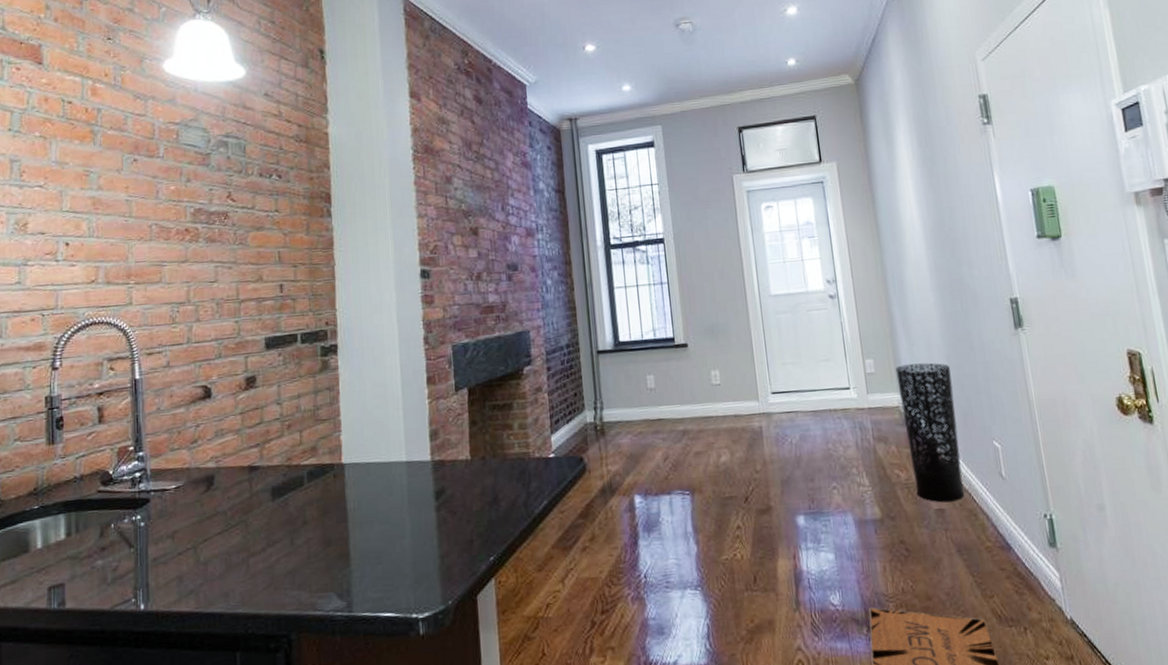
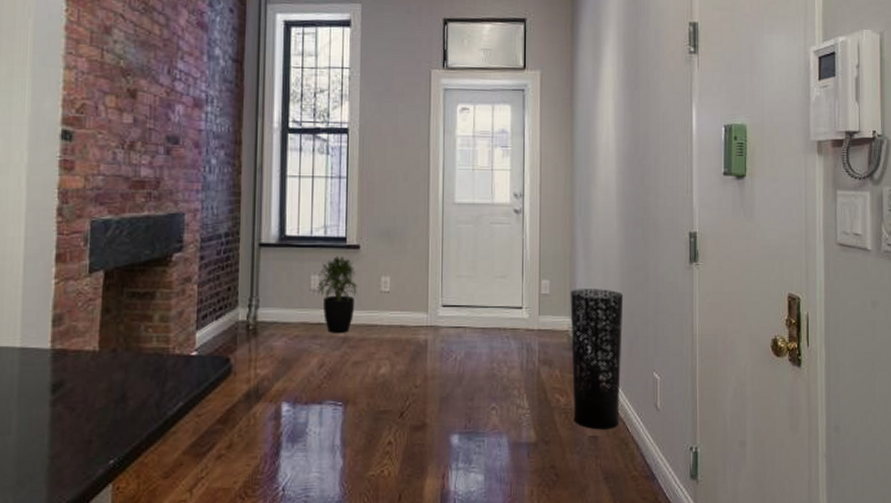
potted plant: none [653,355,690,427] -> present [318,256,357,333]

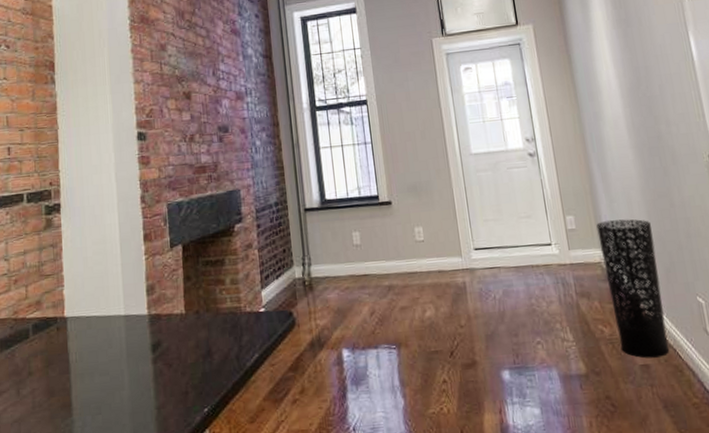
potted plant: present [318,256,357,333] -> none [359,213,395,283]

